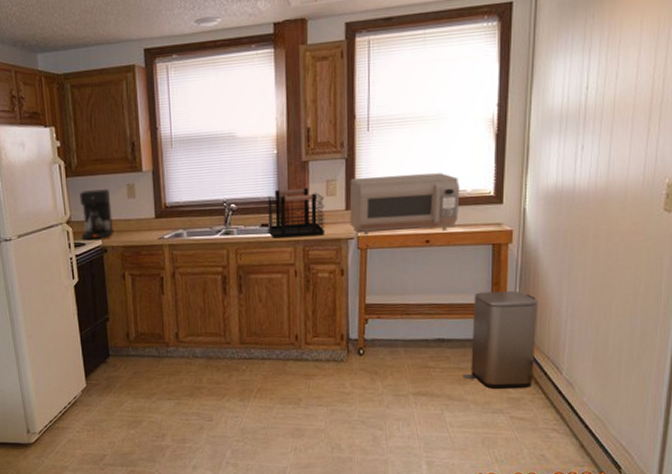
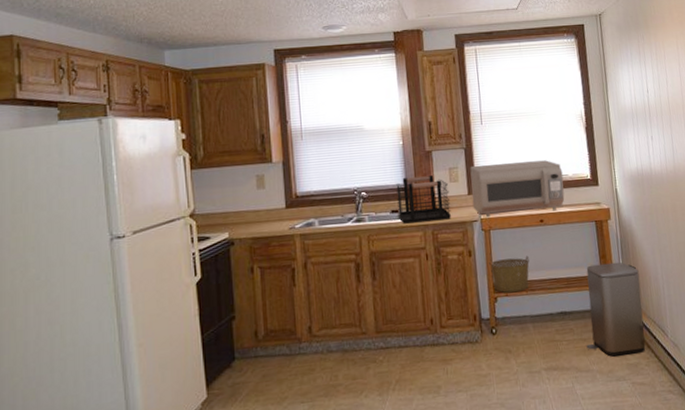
coffee maker: present [79,189,114,240] -> none [205,180,242,233]
basket: none [362,278,408,316] -> present [489,255,529,293]

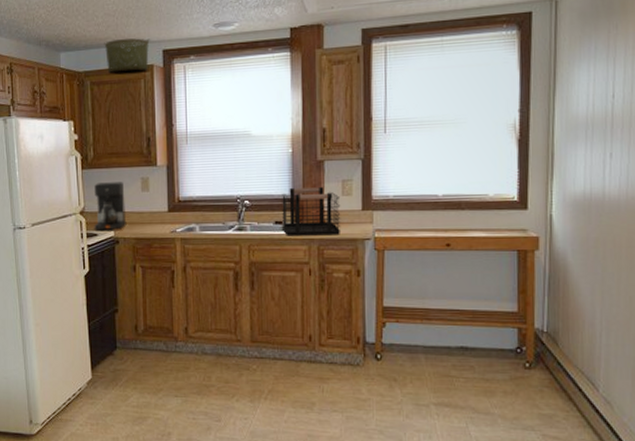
coffee maker: none [205,180,242,233] -> present [94,182,127,230]
basket: none [212,38,261,74] -> present [104,38,150,76]
microwave: present [470,160,565,218] -> none [366,176,482,237]
basket: present [489,255,529,293] -> none [380,281,428,320]
pedal bin: present [586,262,646,357] -> none [488,299,569,404]

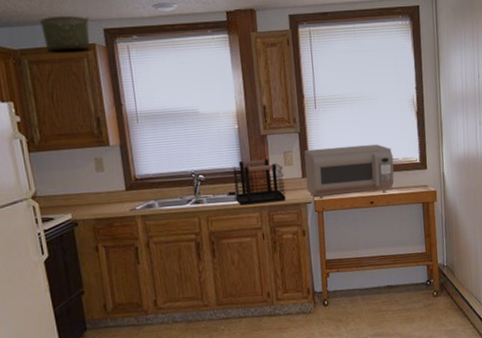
coffee maker: present [94,182,127,230] -> none [44,163,84,215]
microwave: none [366,176,482,237] -> present [304,144,394,200]

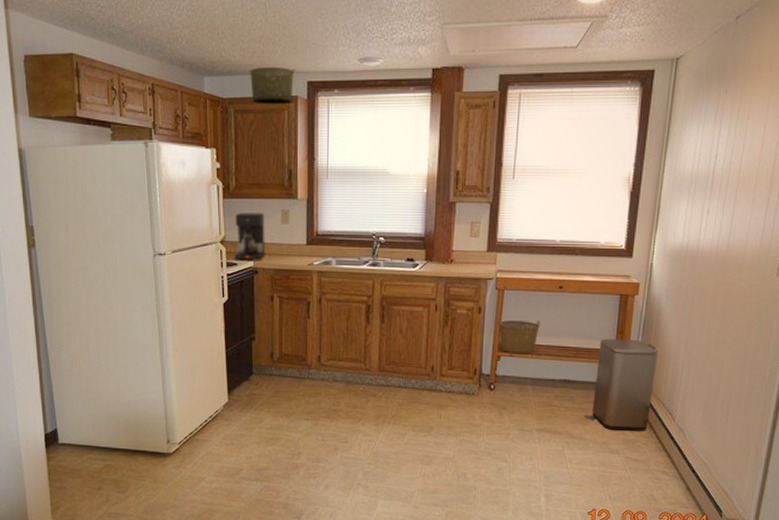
coffee maker: none [44,163,84,215] -> present [234,213,266,260]
dish rack: present [232,159,286,206] -> none [414,228,468,275]
microwave: present [304,144,394,200] -> none [490,222,594,279]
basket: none [322,235,360,269] -> present [498,319,540,354]
pedal bin: none [409,240,463,325] -> present [584,338,658,431]

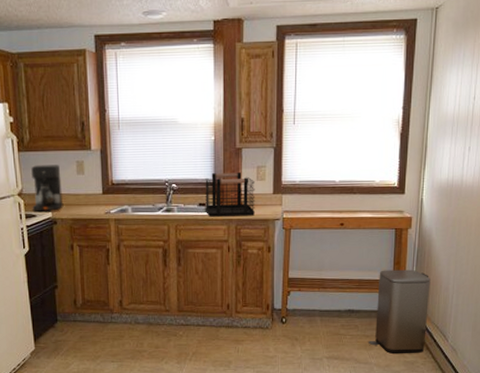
basket: present [249,67,295,105] -> none [36,21,82,59]
dish rack: none [414,228,468,275] -> present [205,173,256,218]
basket: present [498,319,540,354] -> none [286,256,325,289]

